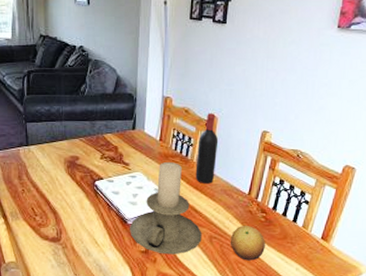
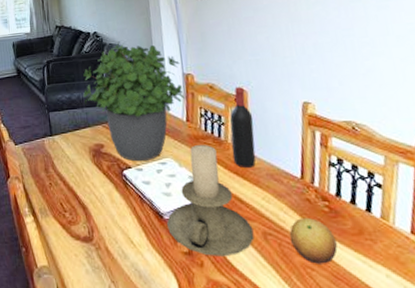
potted plant: none [63,58,161,174] -> present [83,41,185,162]

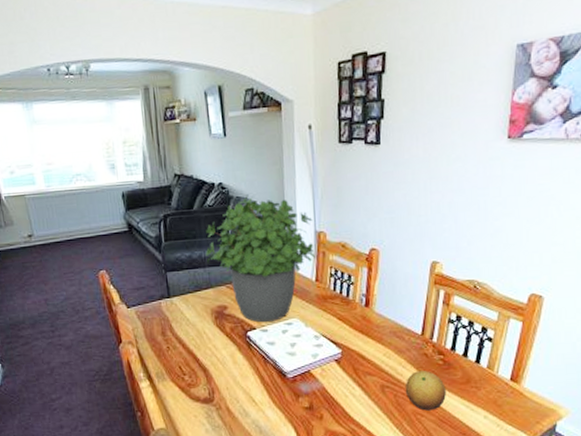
candle holder: present [167,145,255,257] -> none [290,305,373,410]
wine bottle: present [230,87,256,168] -> none [359,246,383,326]

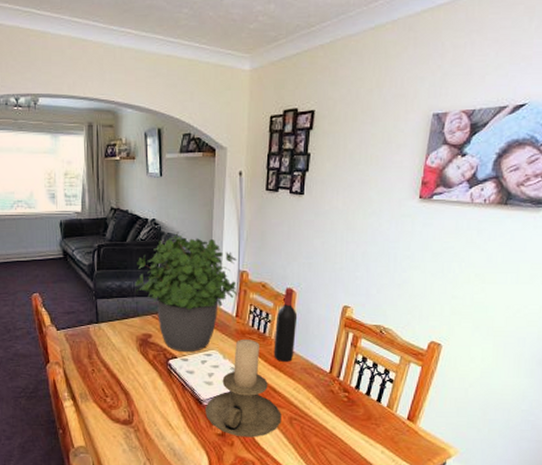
candle holder: none [290,305,373,410] -> present [205,340,282,438]
wine bottle: none [359,246,383,326] -> present [273,288,298,362]
fruit: present [406,371,446,411] -> none [312,406,348,443]

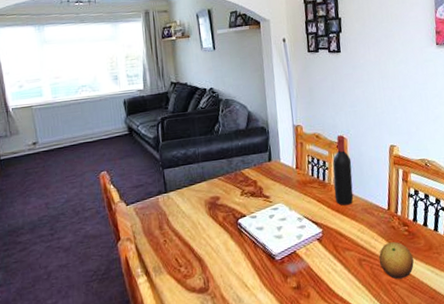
potted plant: present [135,232,237,353] -> none [199,97,295,210]
candle holder: present [205,340,282,438] -> none [278,188,352,287]
fruit: none [312,406,348,443] -> present [379,242,414,279]

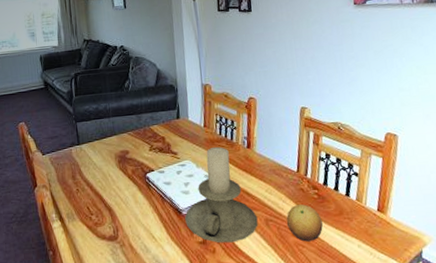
candle holder: none [278,188,352,287] -> present [185,147,258,243]
wine bottle: present [333,135,354,206] -> none [241,95,262,165]

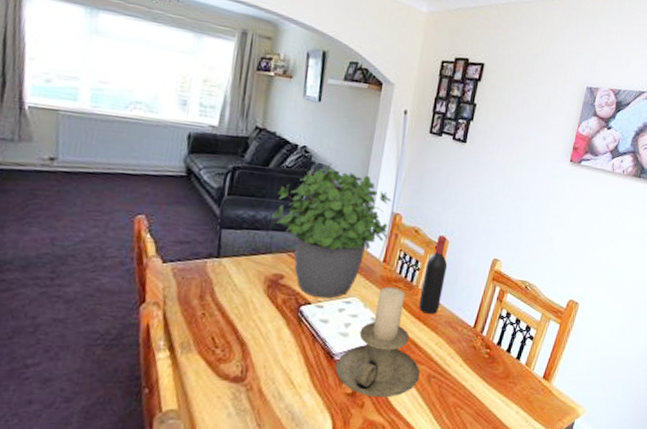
potted plant: none [109,55,203,165] -> present [271,163,392,299]
wine bottle: none [241,95,262,165] -> present [418,235,448,314]
fruit: present [287,204,323,242] -> none [450,363,487,404]

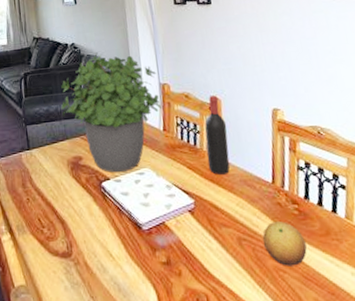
candle holder: present [336,287,420,398] -> none [145,153,230,265]
fruit: none [450,363,487,404] -> present [263,221,307,266]

